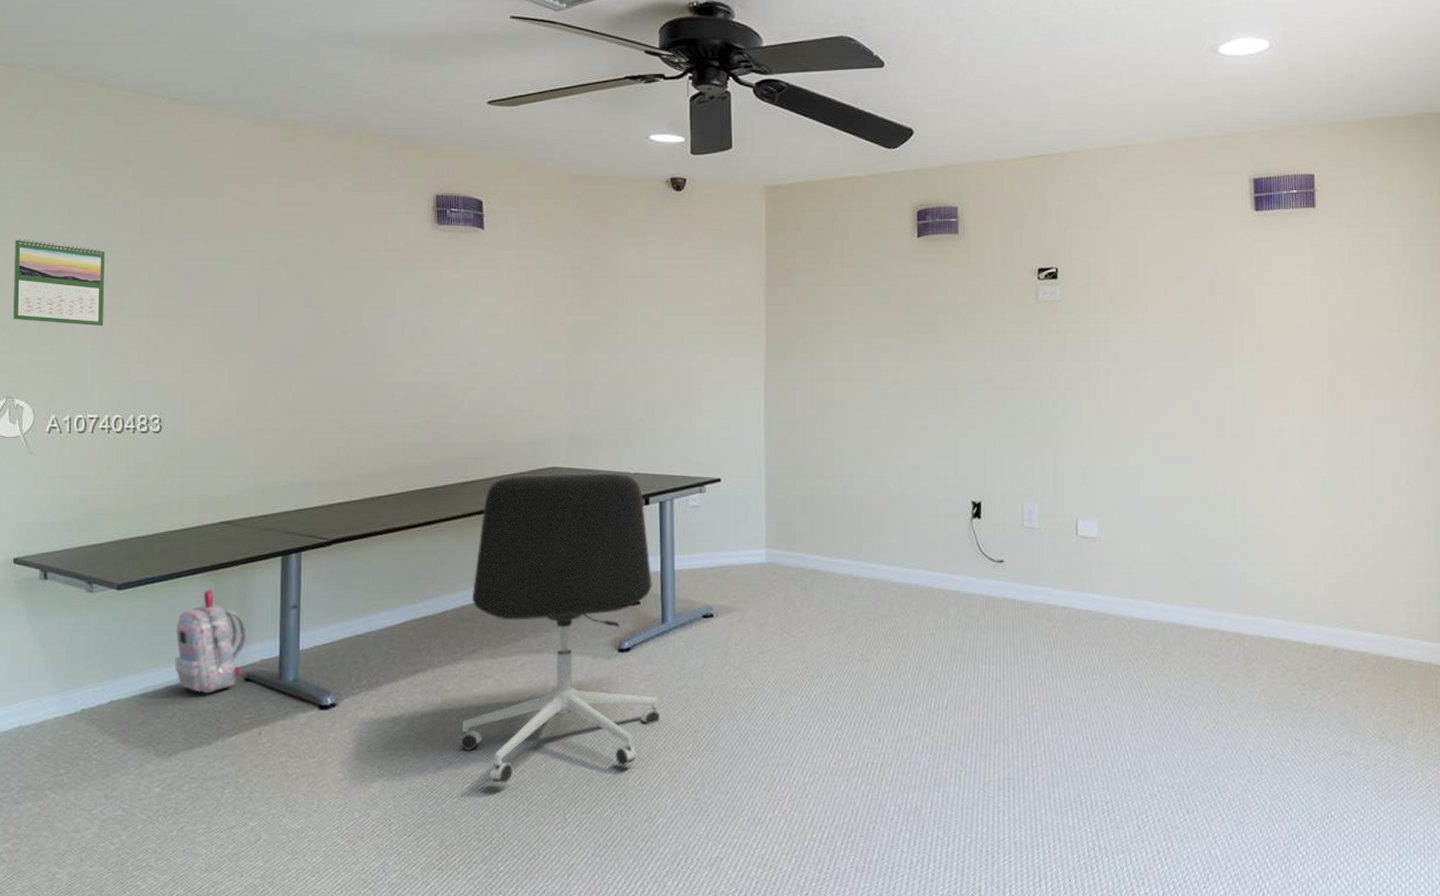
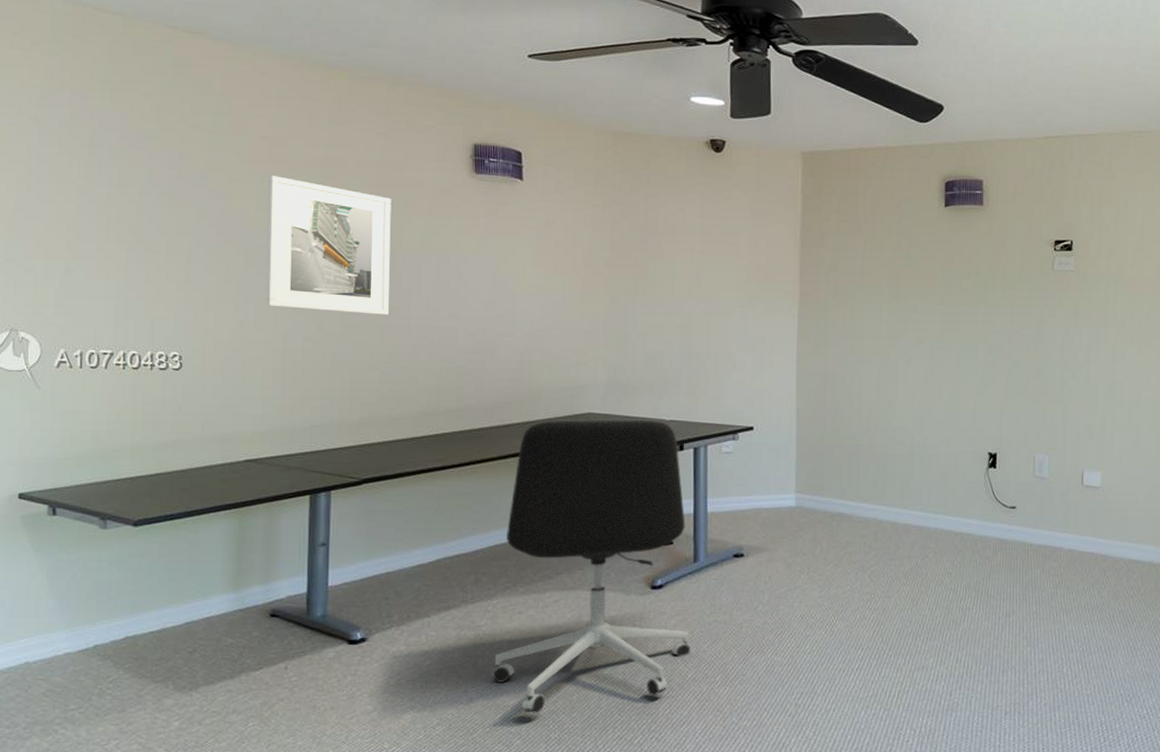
calendar: present [13,237,106,327] -> none [17,166,120,261]
backpack: present [175,590,246,694] -> none [196,527,272,629]
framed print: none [240,236,357,373] -> present [267,176,391,316]

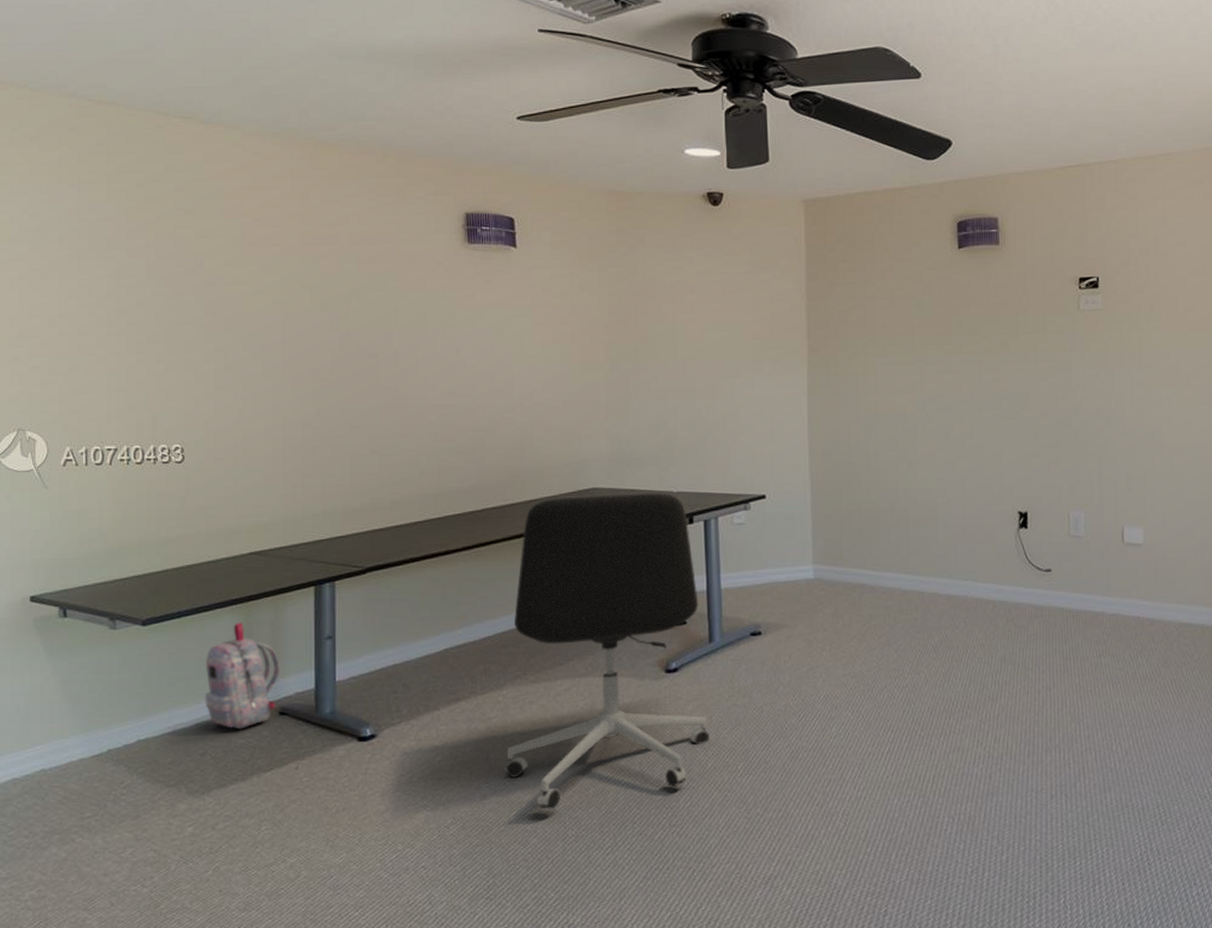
backpack: none [196,527,272,629] -> present [205,622,279,729]
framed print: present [267,176,391,316] -> none [263,258,387,396]

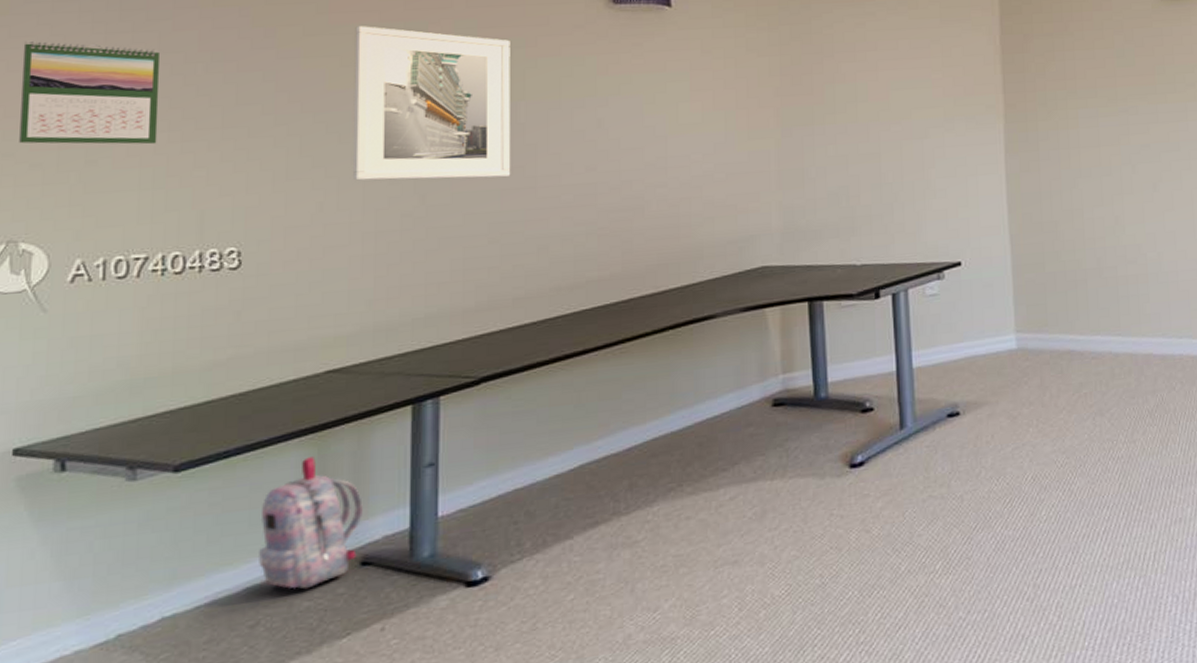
calendar: none [21,263,120,355] -> present [19,40,161,145]
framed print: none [263,258,387,396] -> present [353,26,511,181]
office chair: present [504,492,711,809] -> none [654,266,903,643]

